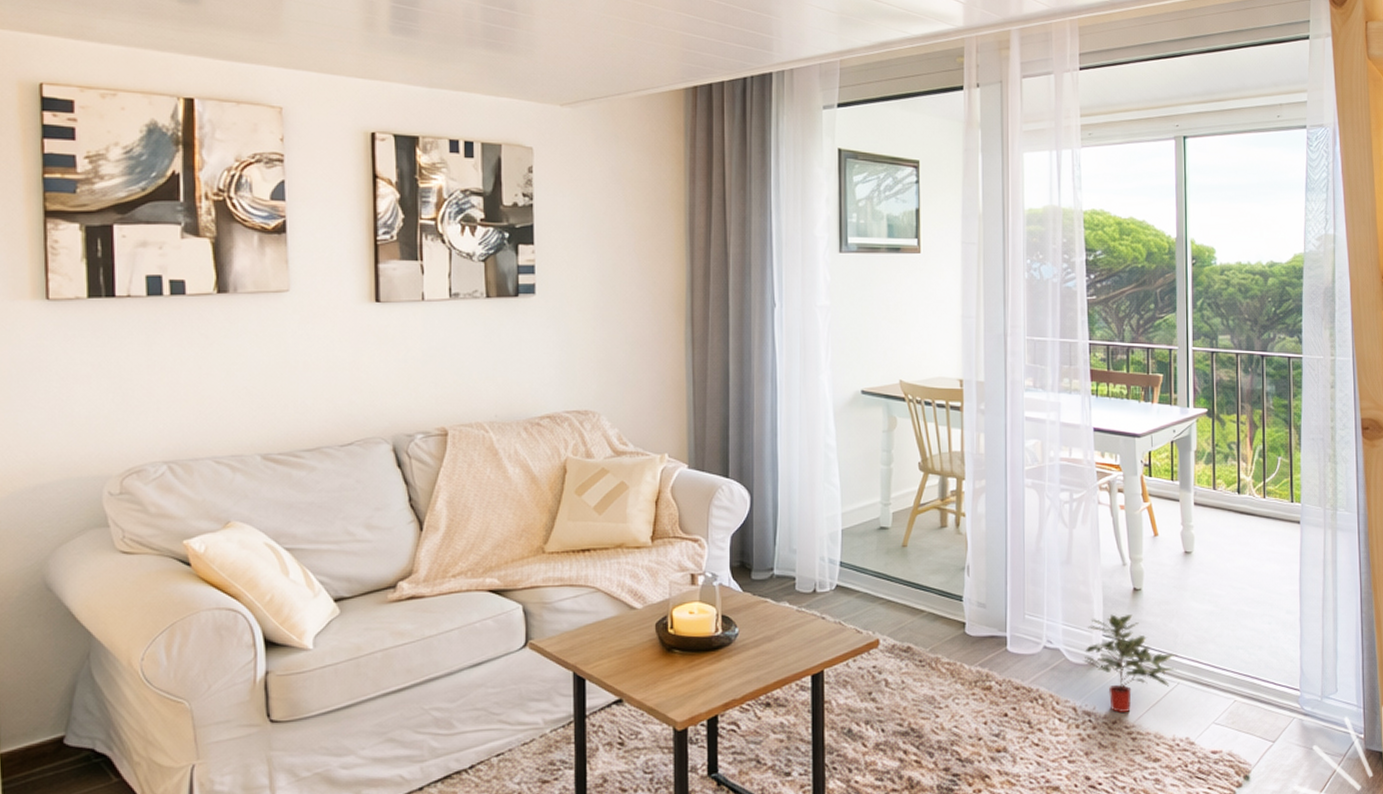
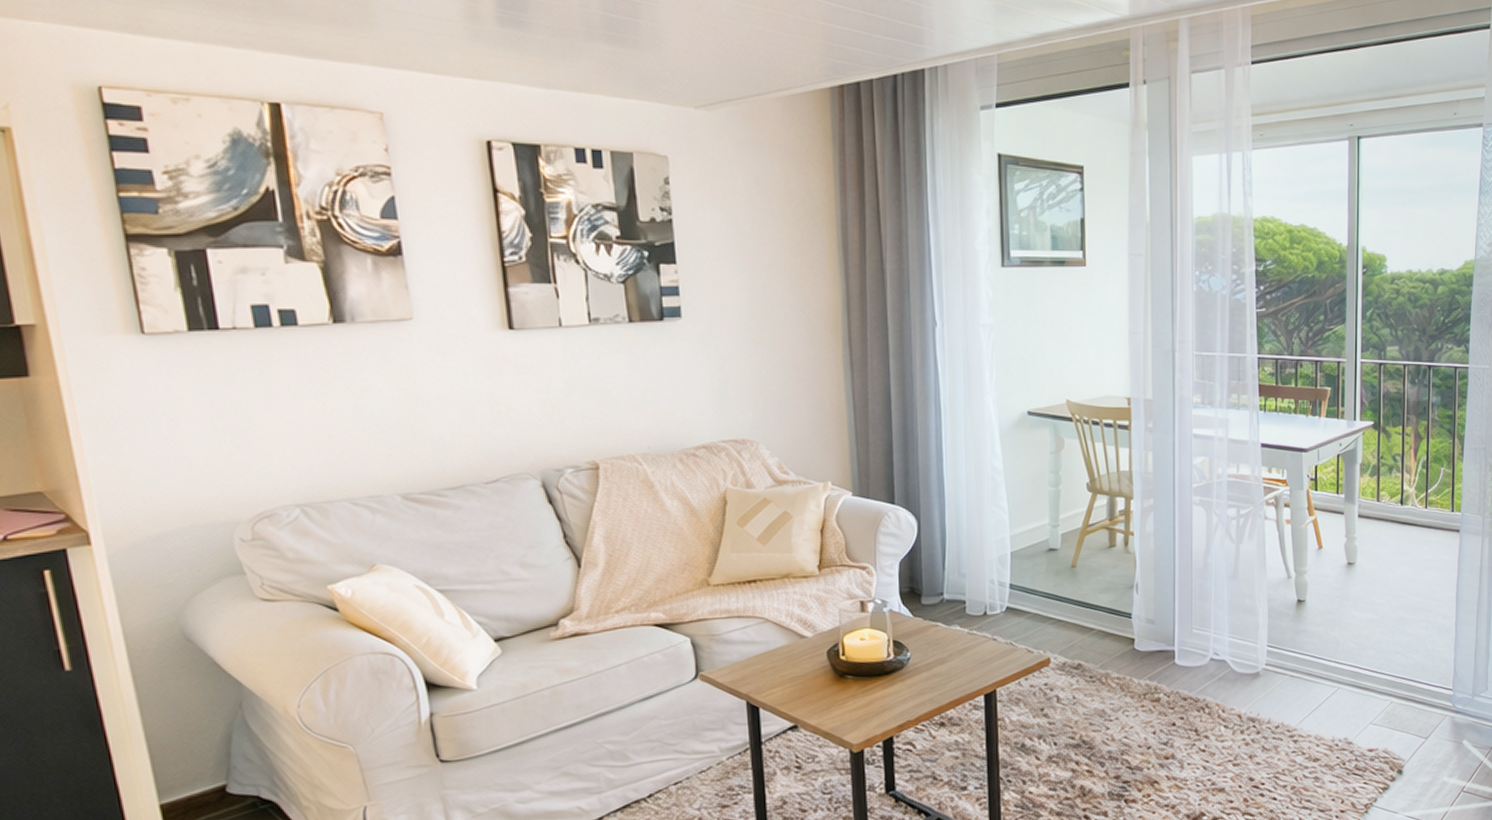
potted plant: present [1082,614,1178,714] -> none [1247,625,1339,719]

